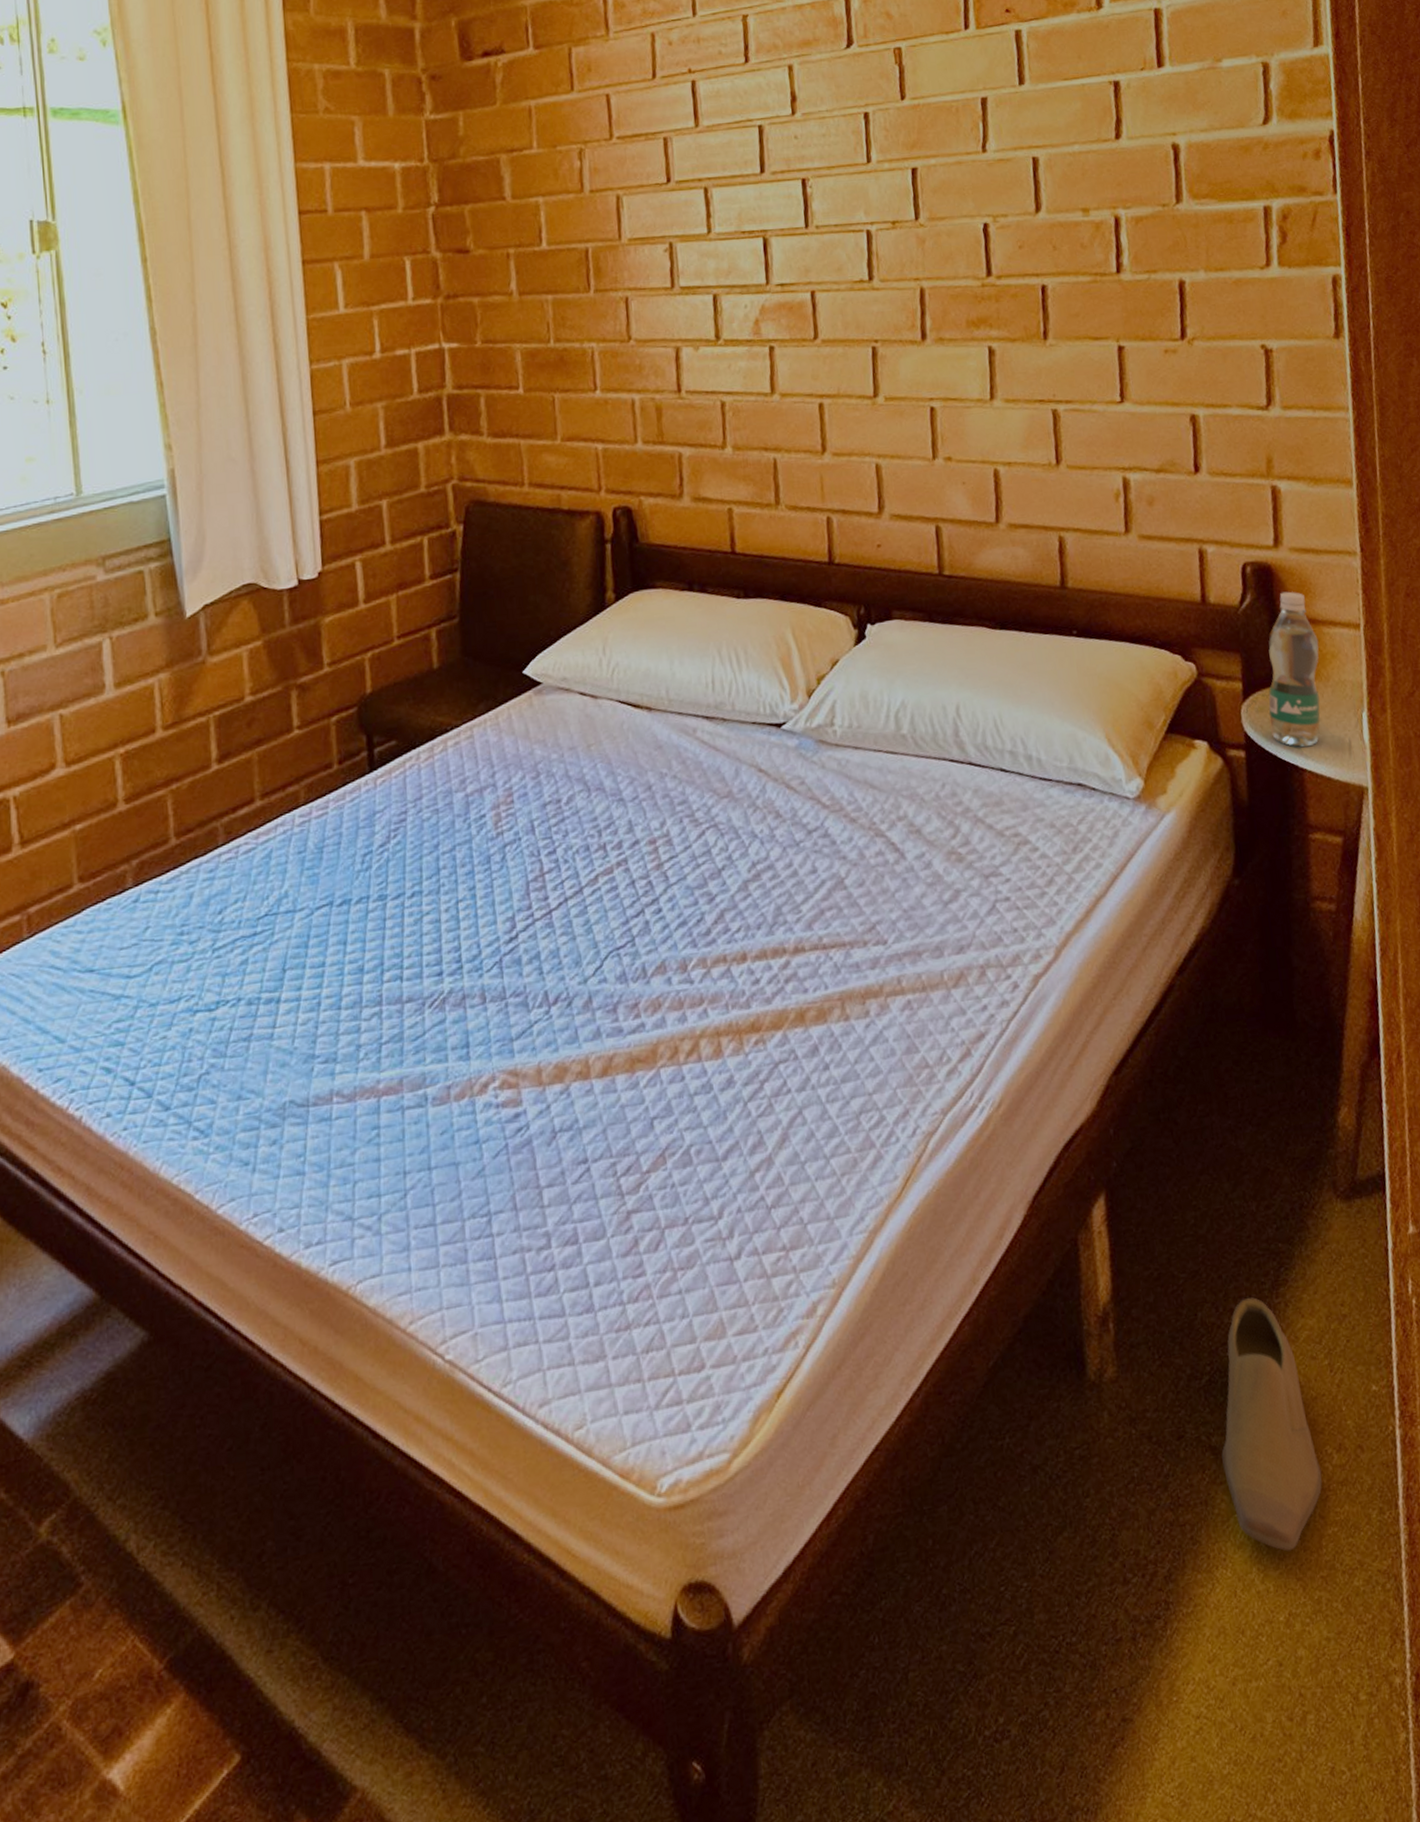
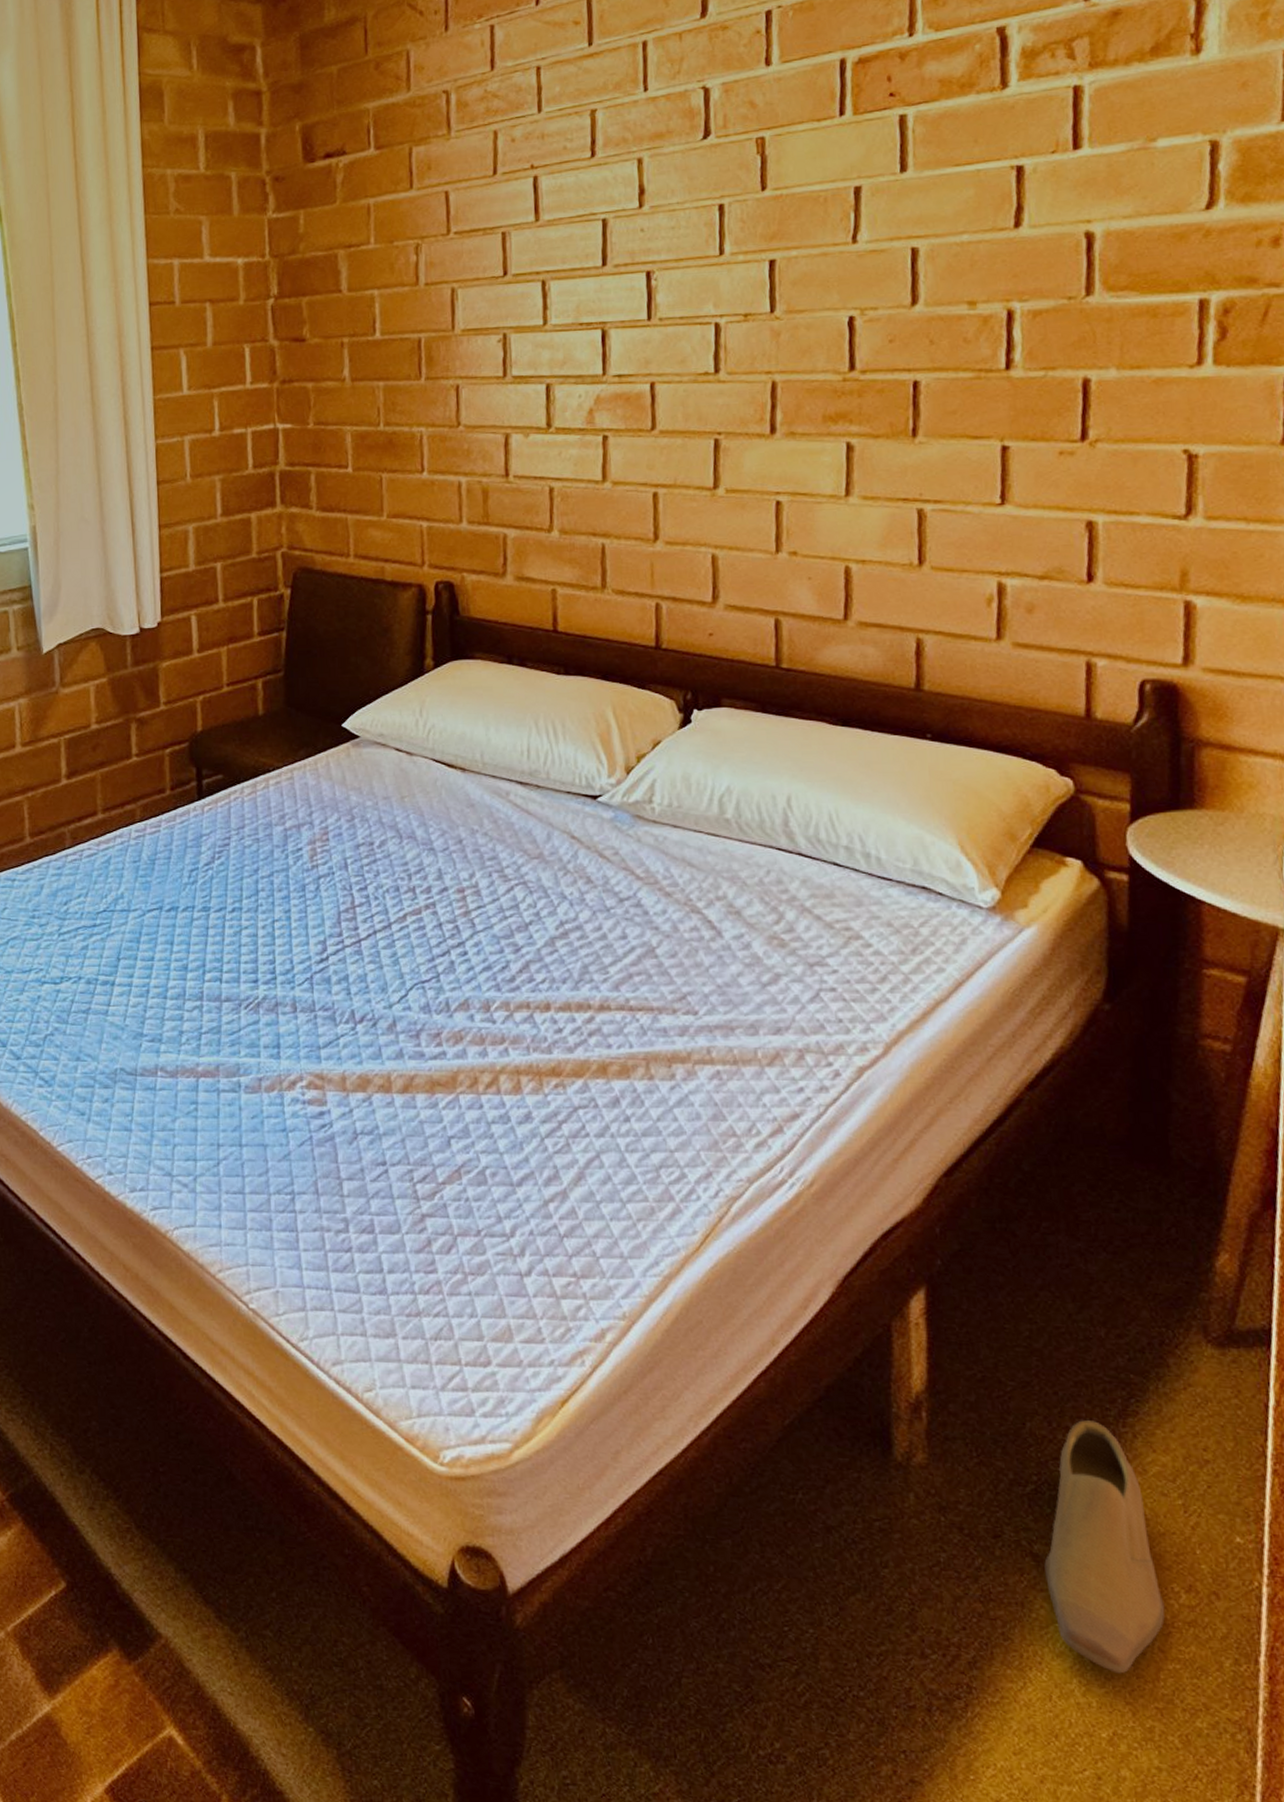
bottle: present [1268,591,1320,748] -> none [1161,714,1233,879]

